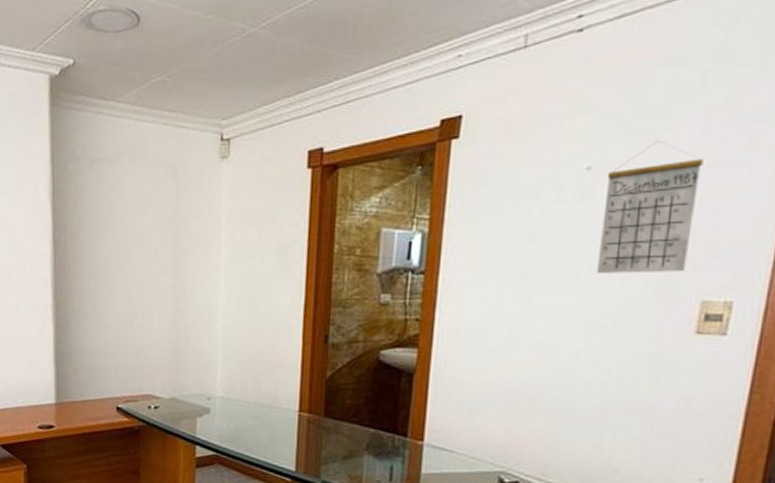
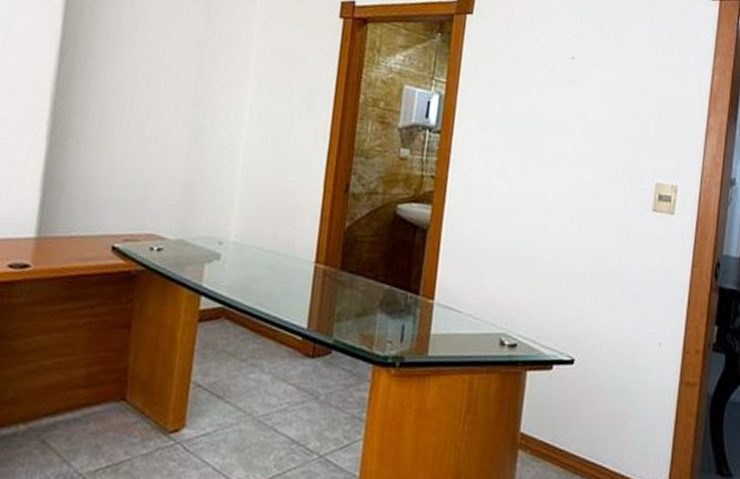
calendar: present [596,141,704,273] -> none [579,44,654,157]

